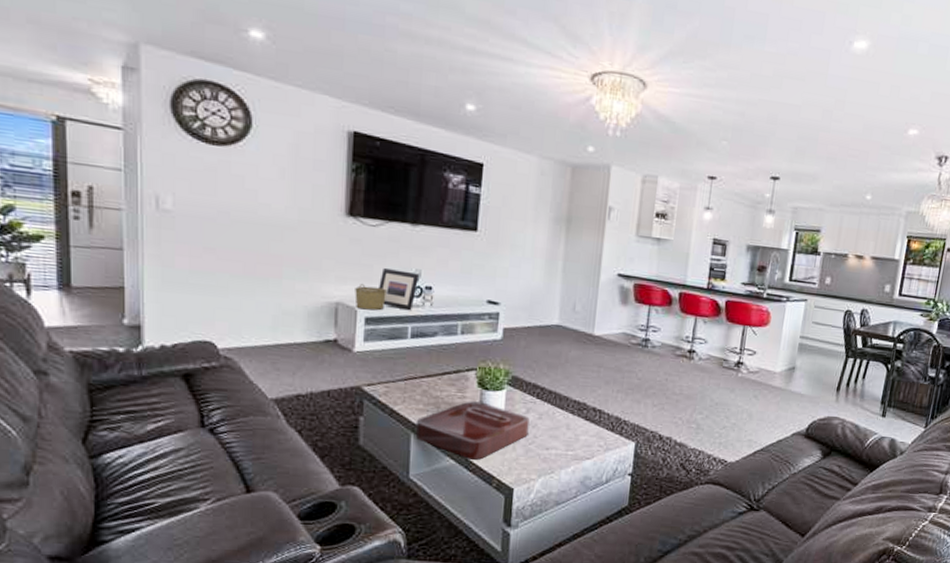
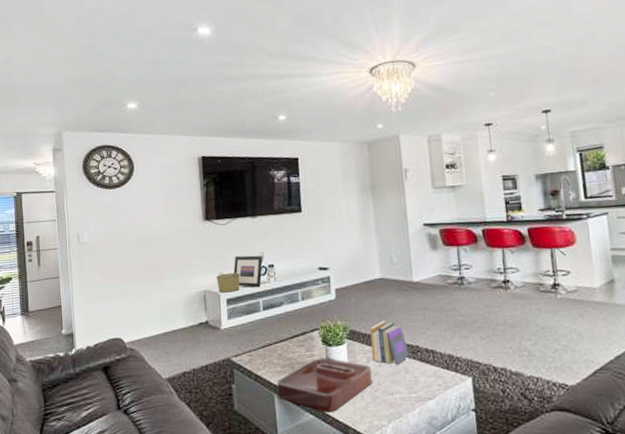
books: none [533,371,575,420] -> present [370,321,410,365]

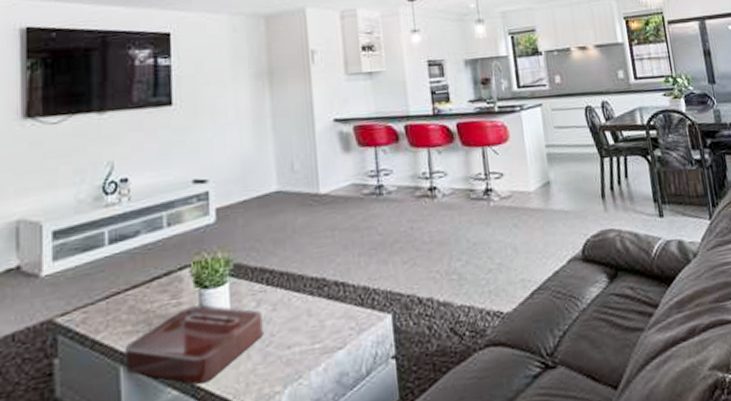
basket: present [216,272,240,293] -> none [38,191,76,223]
picture frame: present [233,255,263,288] -> none [66,166,113,213]
books: present [370,321,410,365] -> none [262,248,315,307]

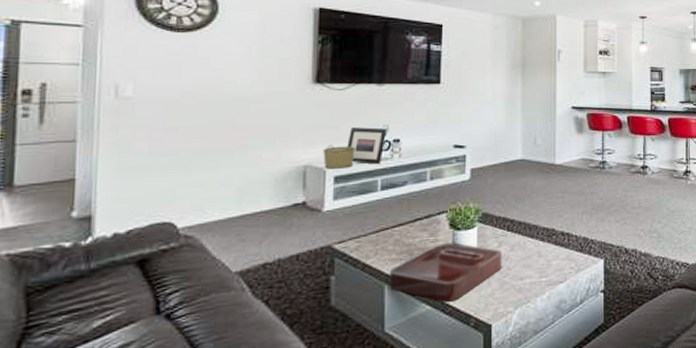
basket: none [38,191,76,223] -> present [323,145,355,169]
picture frame: none [66,166,113,213] -> present [347,127,388,165]

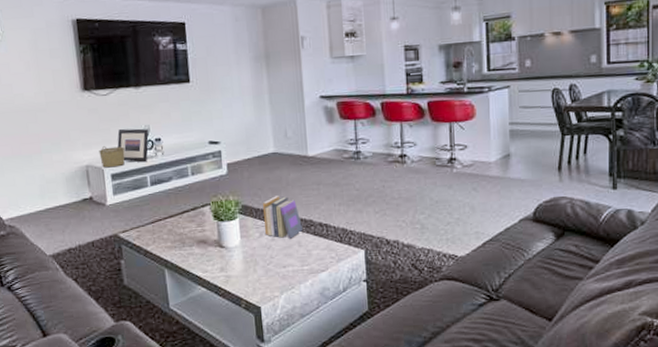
decorative tray: present [389,242,502,302] -> none [167,232,265,285]
books: none [505,203,545,249] -> present [263,196,304,239]

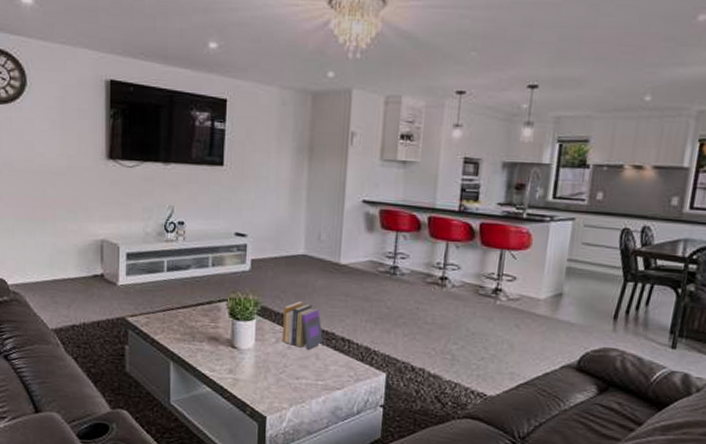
basket: present [99,146,125,168] -> none [117,222,144,246]
picture frame: present [117,128,149,163] -> none [137,206,173,246]

